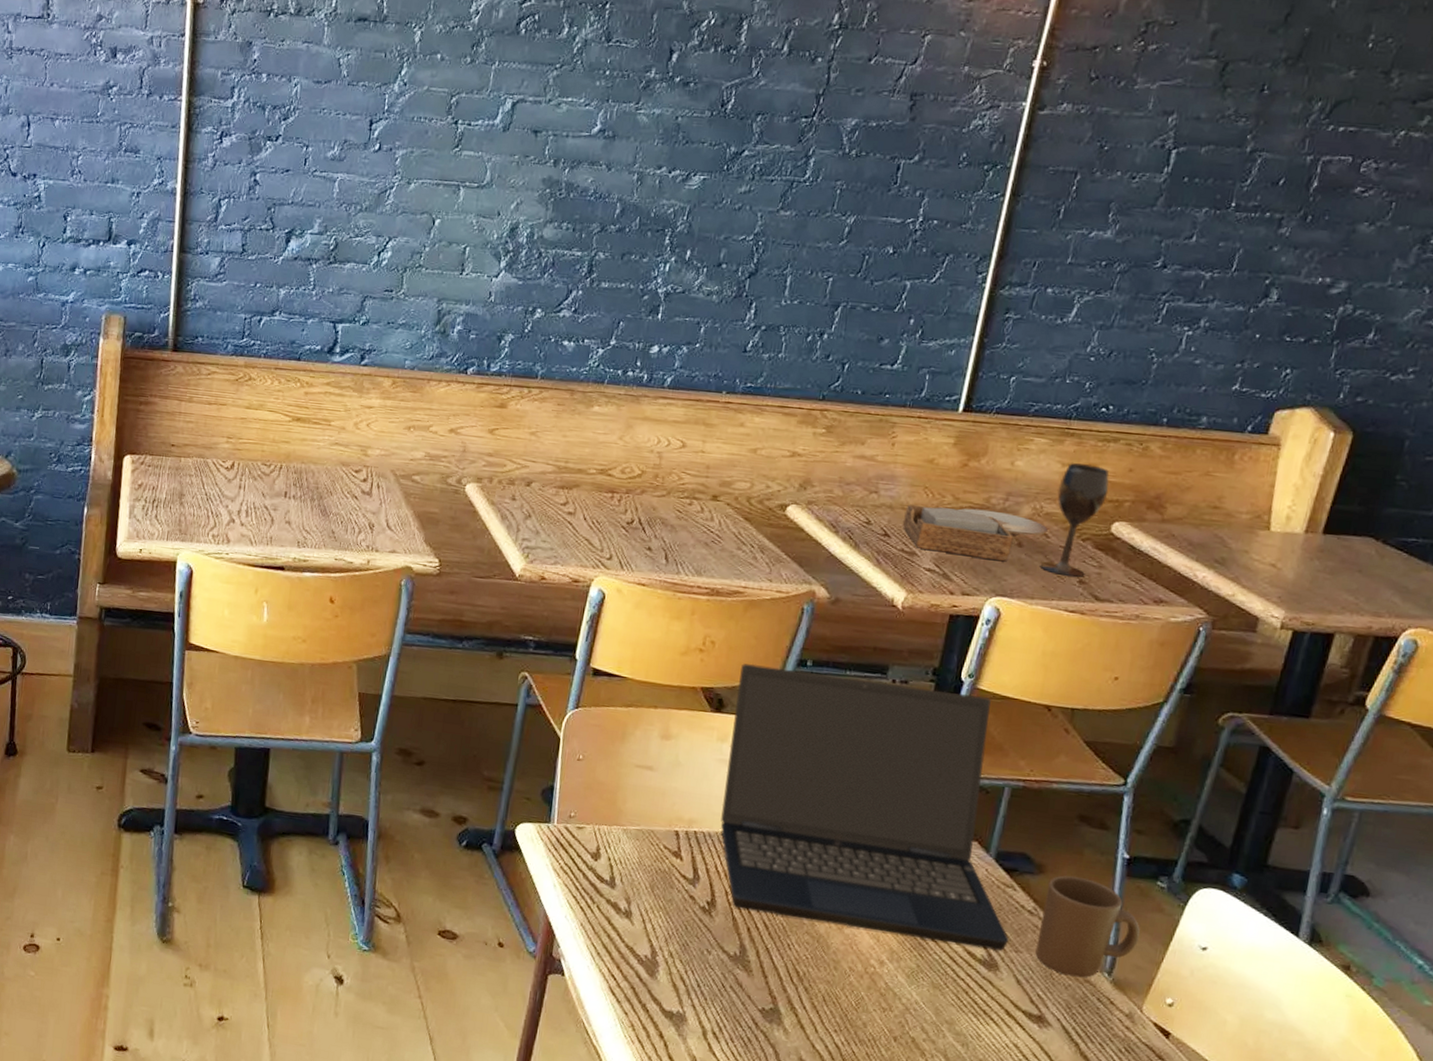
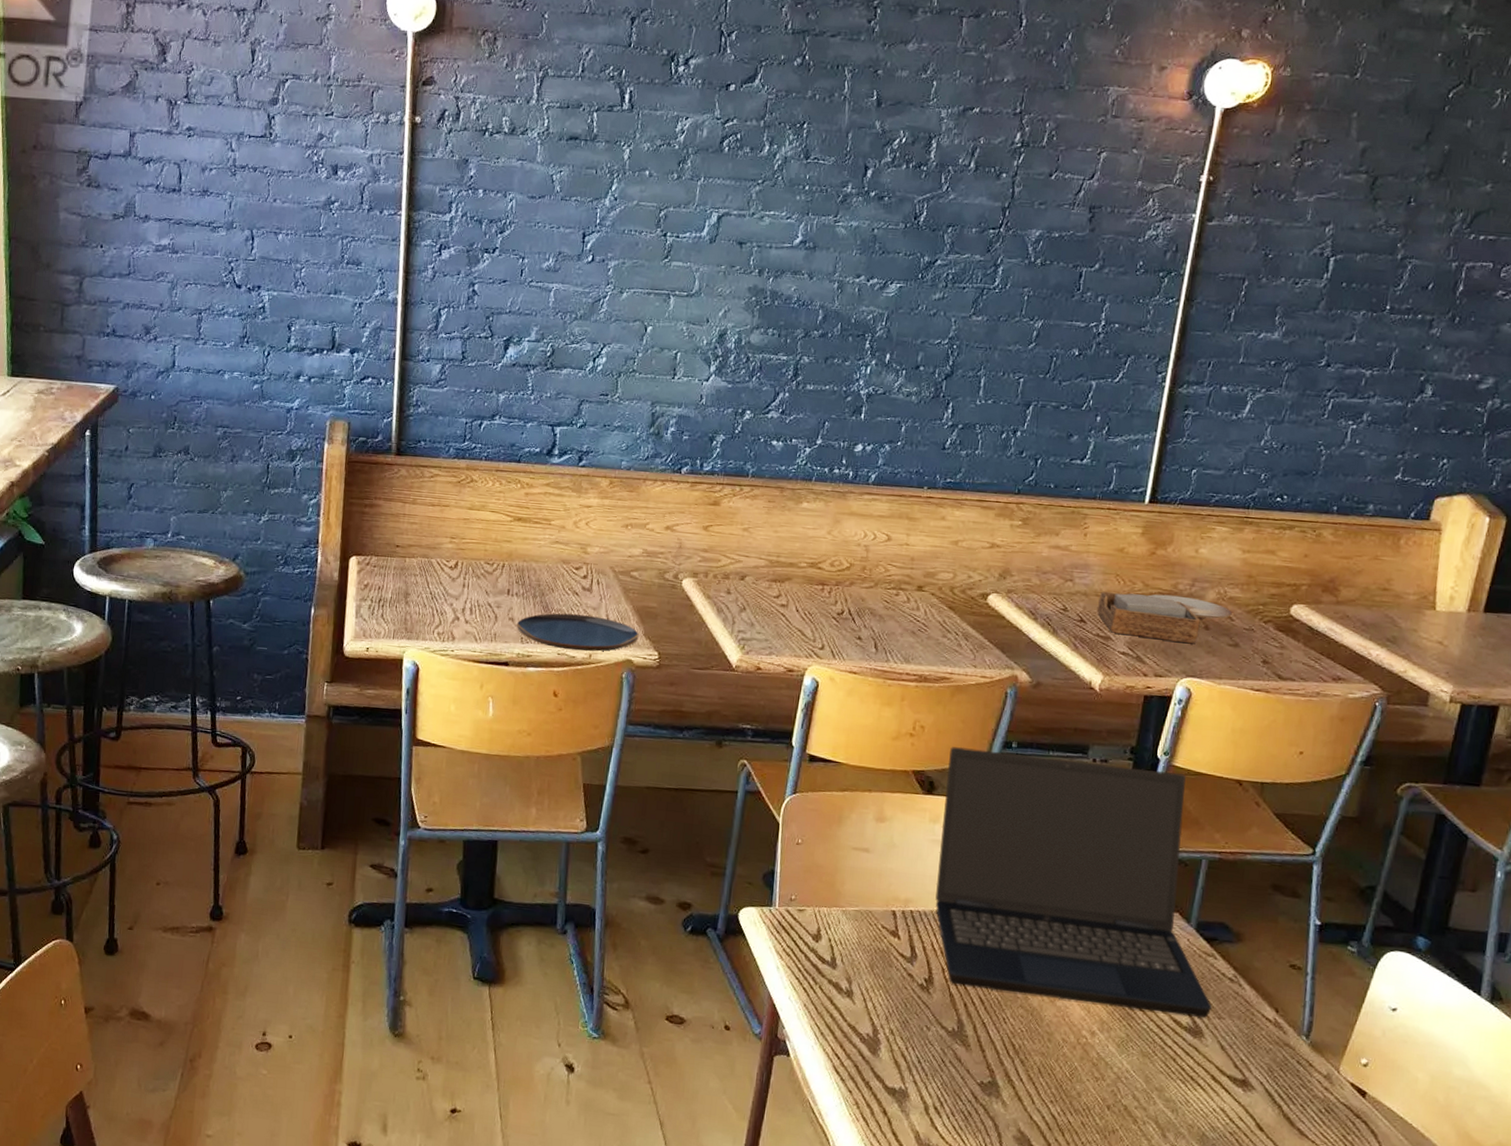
plate: none [293,517,420,558] -> present [516,613,639,652]
mug: present [1035,875,1140,978] -> none [1237,943,1334,1042]
wine glass: present [1040,463,1109,578] -> none [1226,550,1287,658]

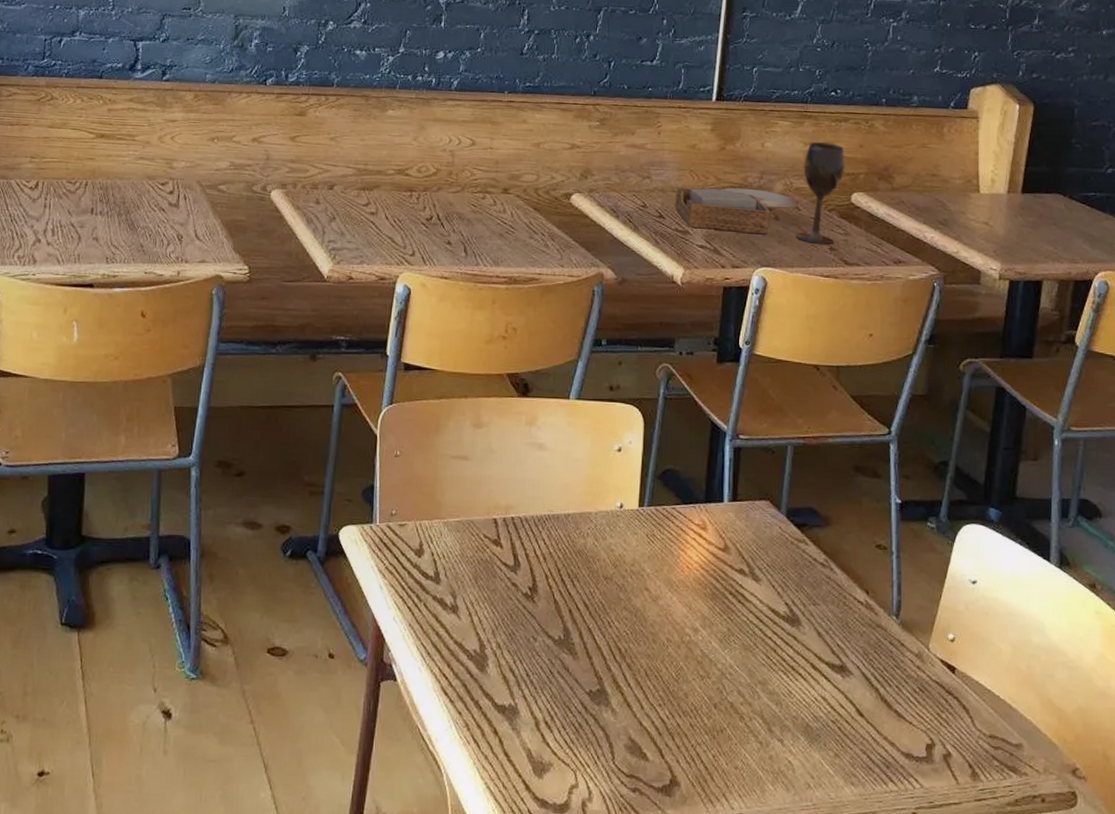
plate: present [516,613,639,652] -> none [101,230,228,269]
laptop: present [935,746,1212,1019] -> none [535,346,806,606]
wine glass: none [1226,550,1287,658] -> present [795,142,845,245]

